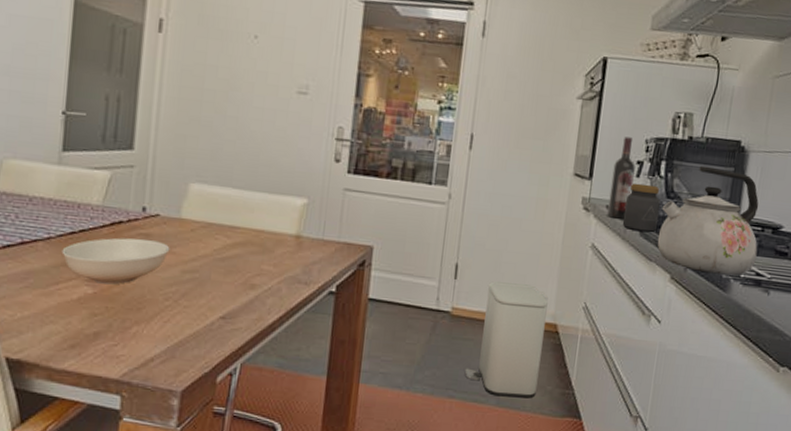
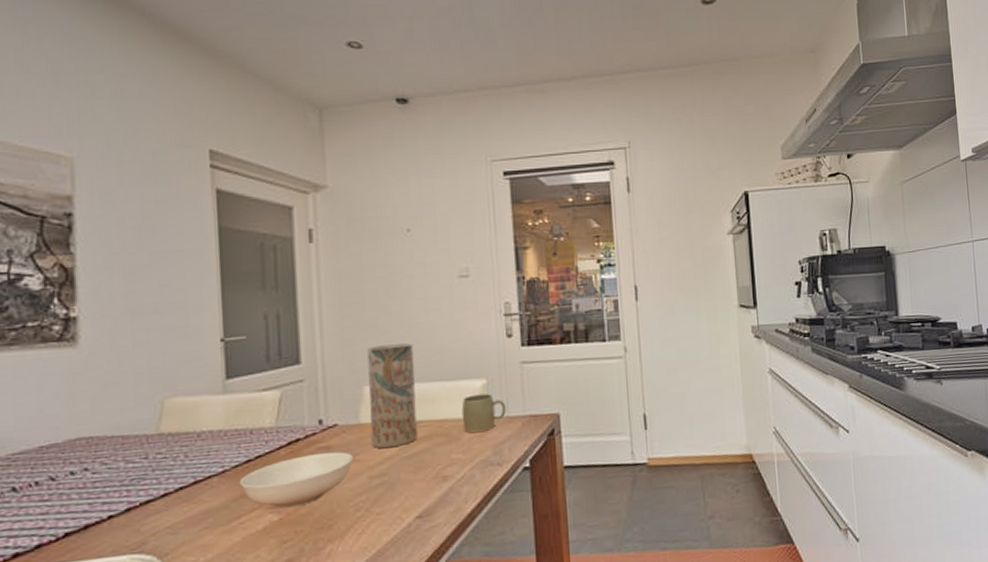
vase: none [188,145,243,248] -> present [367,343,418,449]
mug: none [278,211,322,250] -> present [461,393,506,434]
pedal bin: present [464,281,549,399] -> none [672,420,746,539]
wine bottle: present [607,136,635,219] -> none [774,261,796,341]
jar: present [622,183,660,233] -> none [791,302,826,349]
kettle: present [657,165,759,276] -> none [827,275,923,376]

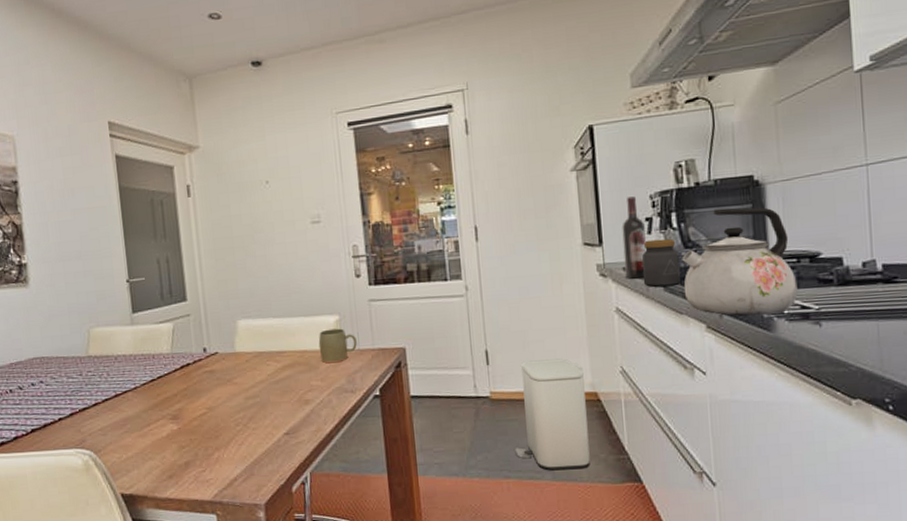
bowl: present [239,451,354,508] -> none [147,375,232,420]
vase: present [367,343,418,449] -> none [238,283,283,374]
pedal bin: none [672,420,746,539] -> present [514,358,590,471]
wine bottle: none [774,261,796,341] -> present [622,196,647,279]
jar: none [791,302,826,349] -> present [641,238,680,288]
kettle: none [827,275,923,376] -> present [681,207,798,316]

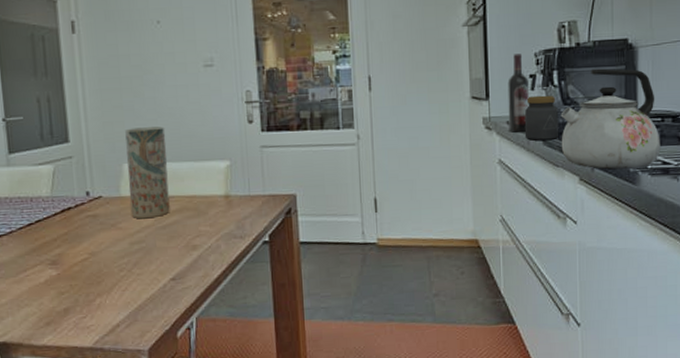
vase: none [238,283,283,374] -> present [125,126,170,219]
mug: present [318,328,357,364] -> none [208,174,248,209]
pedal bin: present [514,358,590,471] -> none [399,207,469,314]

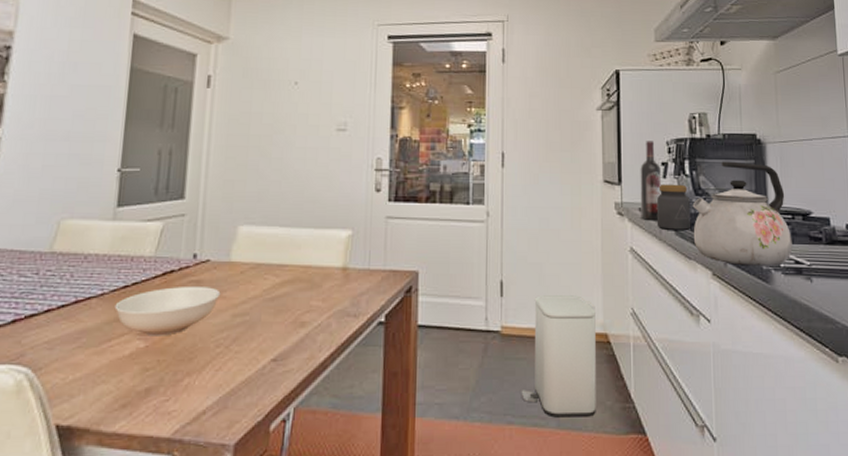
bowl: none [24,220,117,265] -> present [114,287,221,336]
vase: present [125,126,170,219] -> none [238,188,288,288]
pedal bin: none [399,207,469,314] -> present [521,295,596,418]

